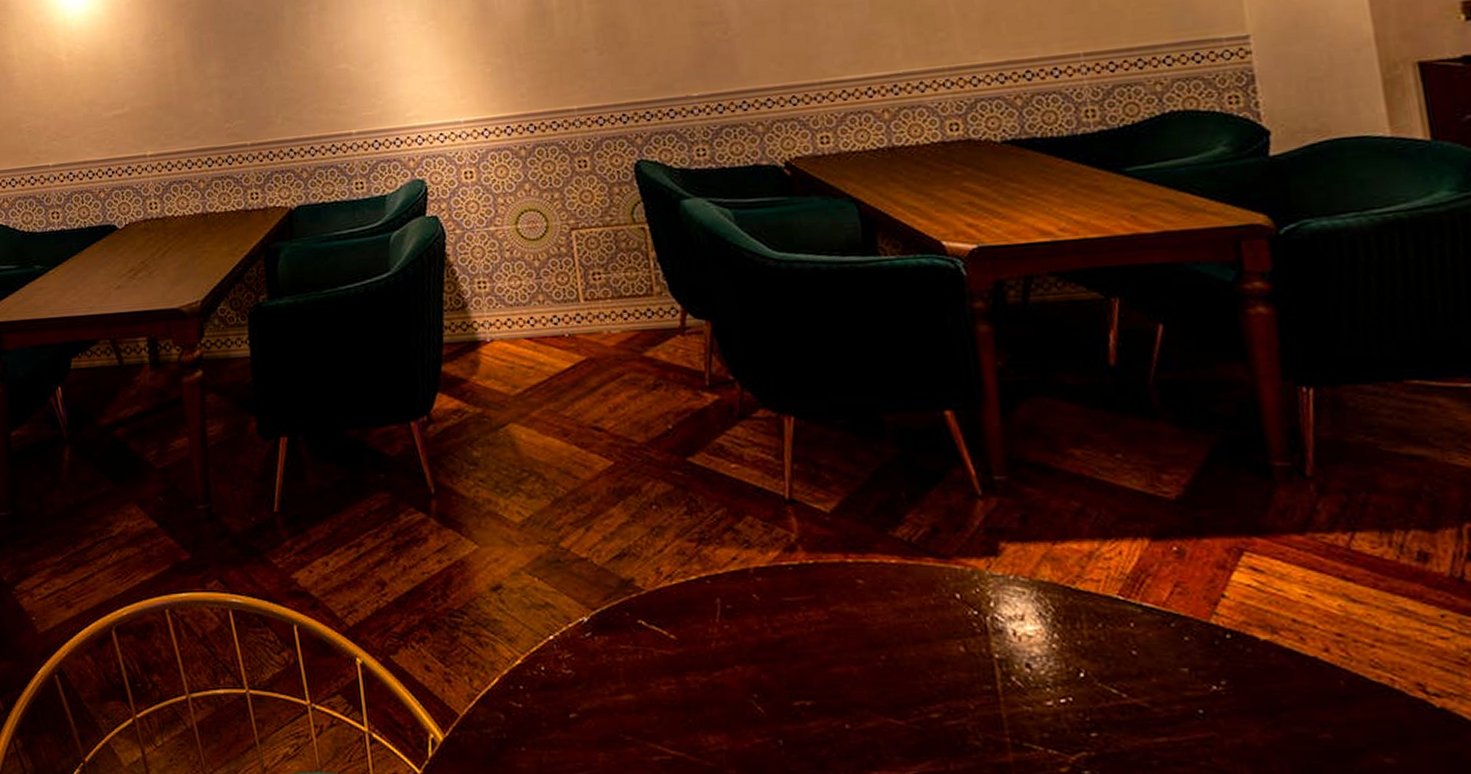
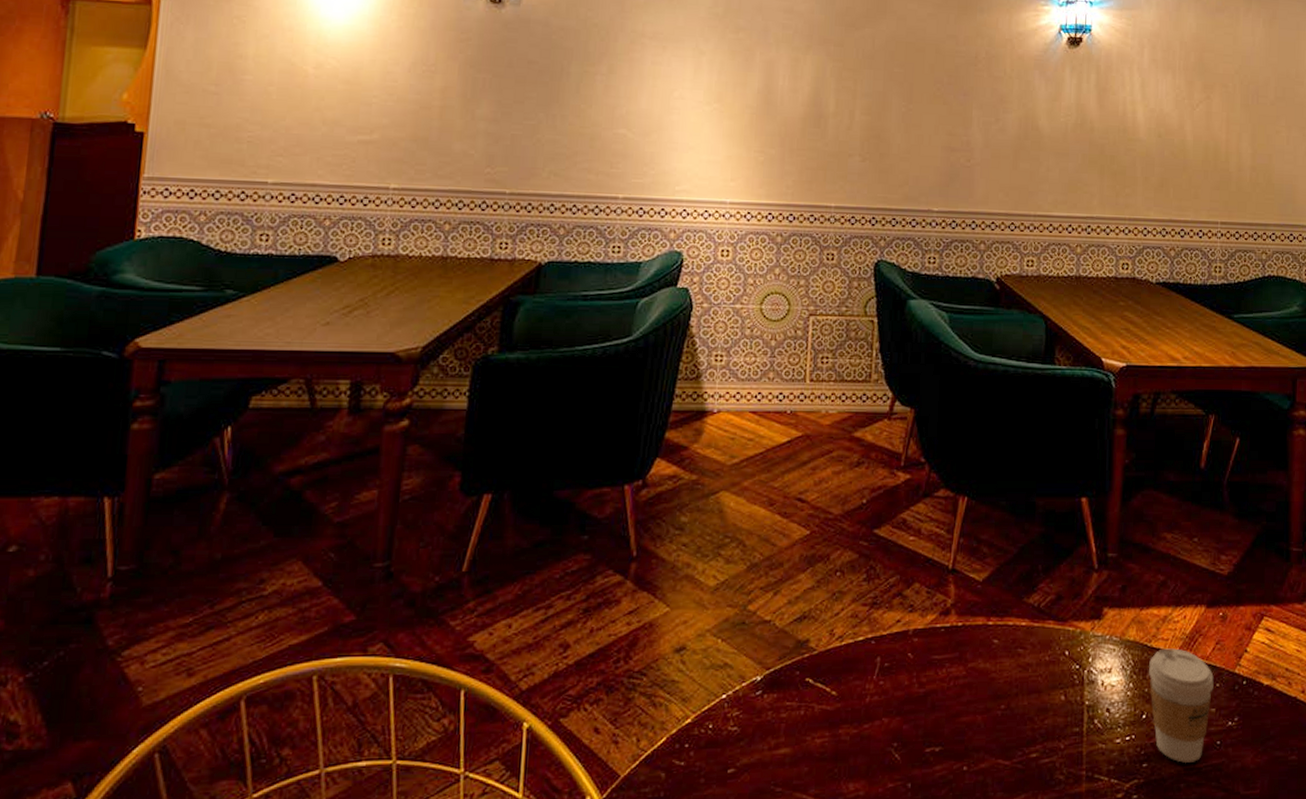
coffee cup: none [1077,591,1181,736] -> present [1149,648,1214,764]

